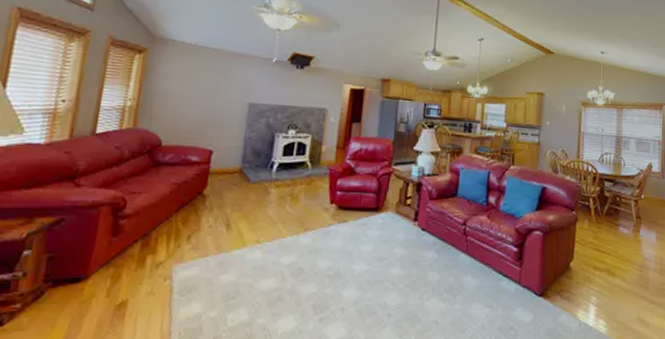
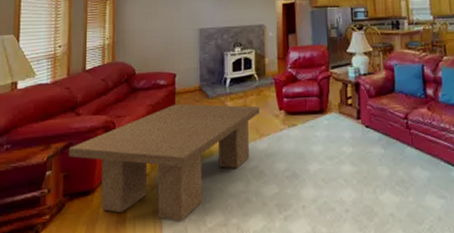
coffee table: none [57,185,308,318] -> present [68,103,260,221]

